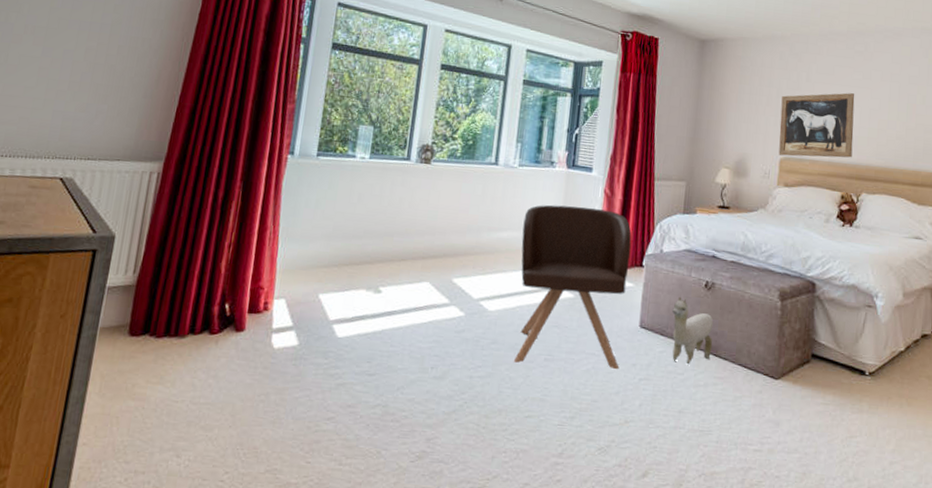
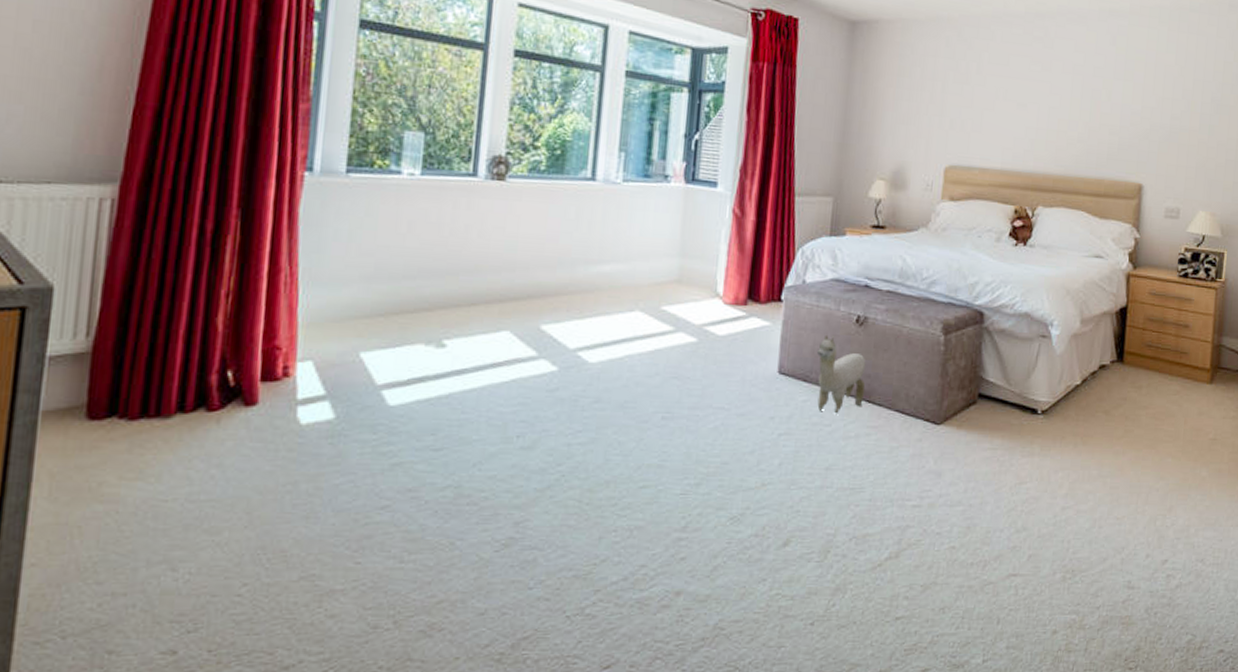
armchair: present [513,204,632,370] -> none [622,229,768,425]
wall art: present [778,93,855,158] -> none [943,87,1033,165]

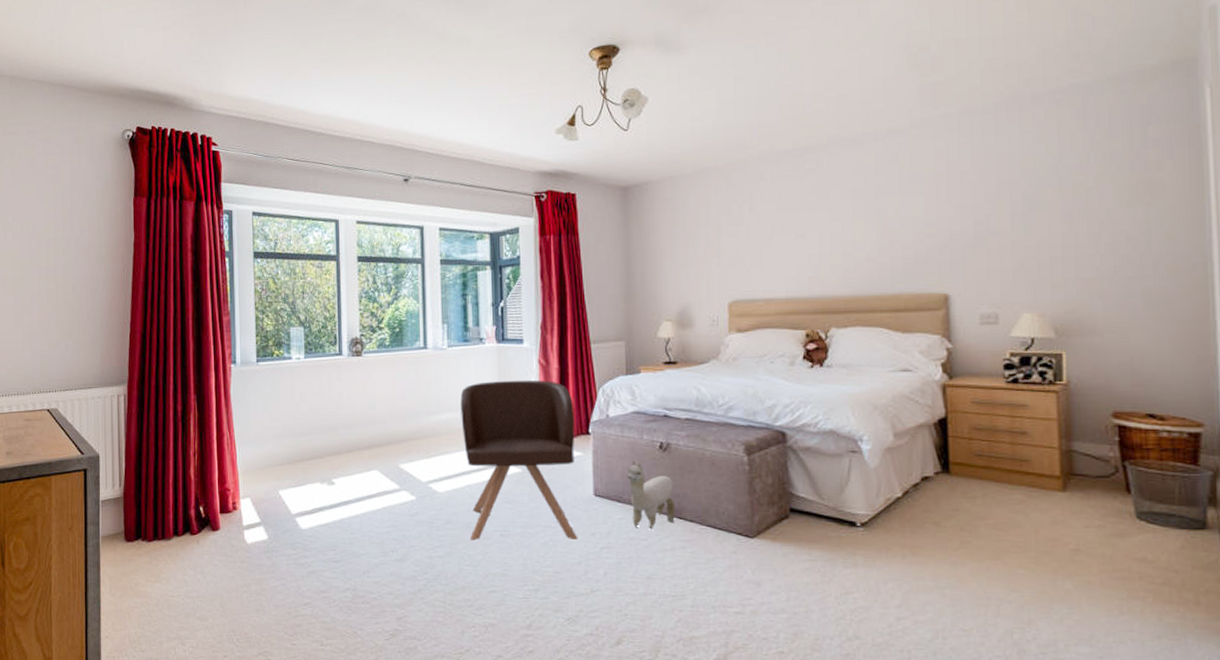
armchair: none [622,229,768,425] -> present [460,380,578,541]

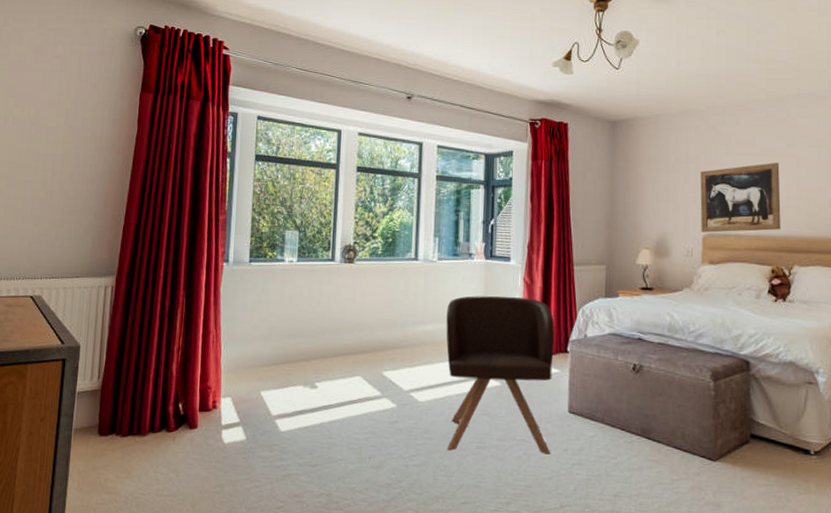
plush toy: present [627,461,676,530] -> none [601,381,645,449]
wall art: none [723,218,814,299] -> present [700,163,781,233]

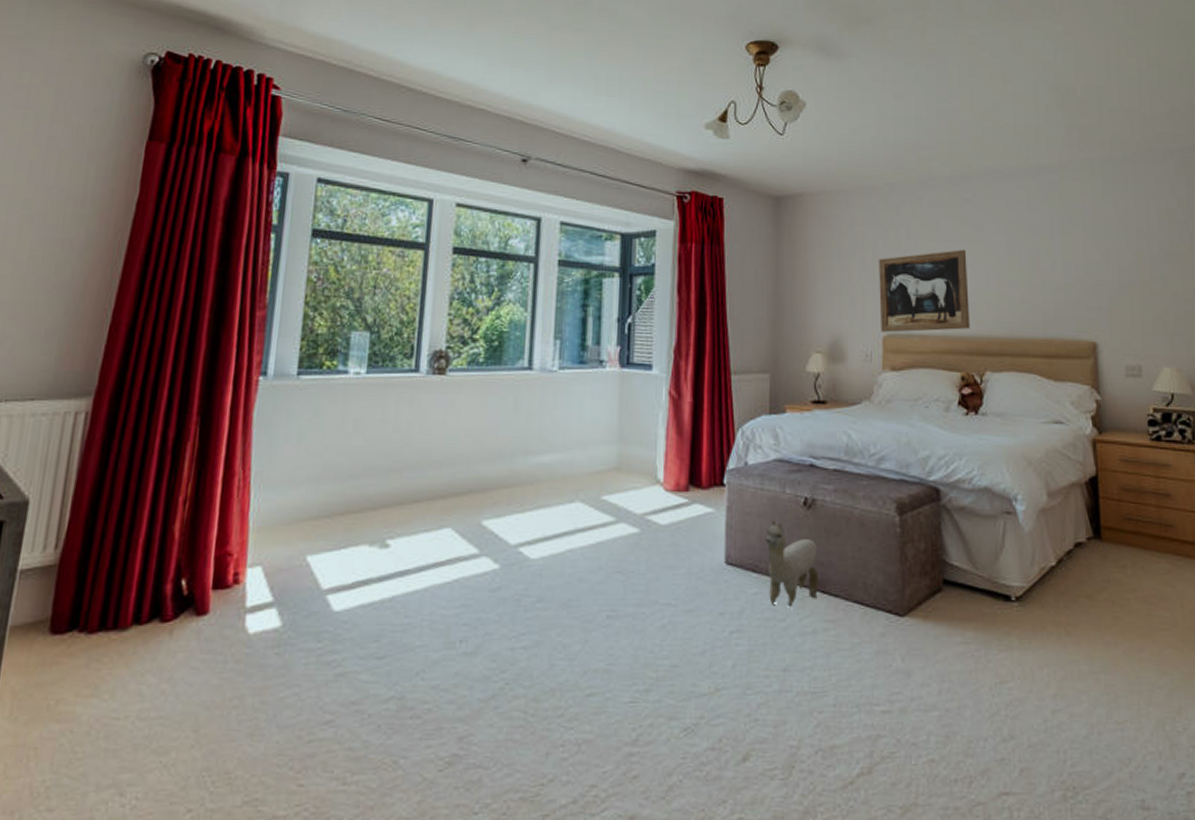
armchair: present [446,296,555,456] -> none [566,415,708,624]
plush toy: none [601,381,645,449] -> present [765,521,819,608]

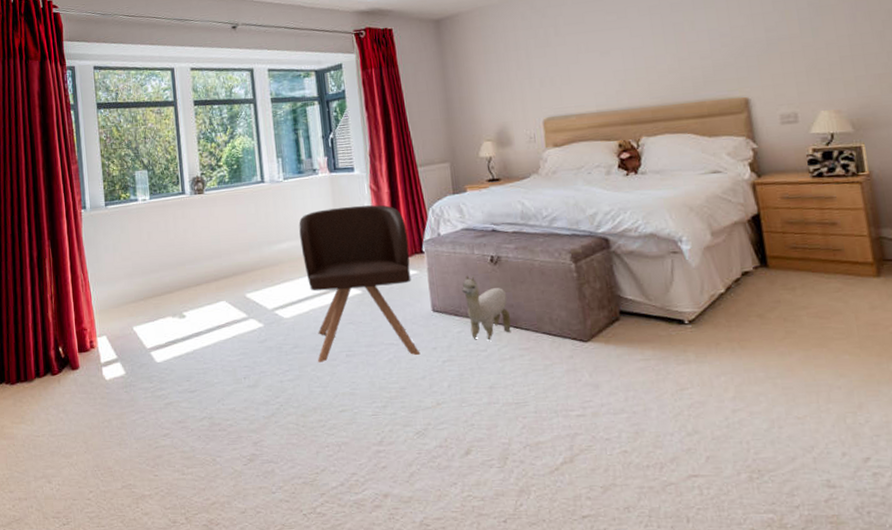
armchair: none [566,415,708,624] -> present [299,205,421,362]
wall art: present [879,250,970,333] -> none [532,36,623,117]

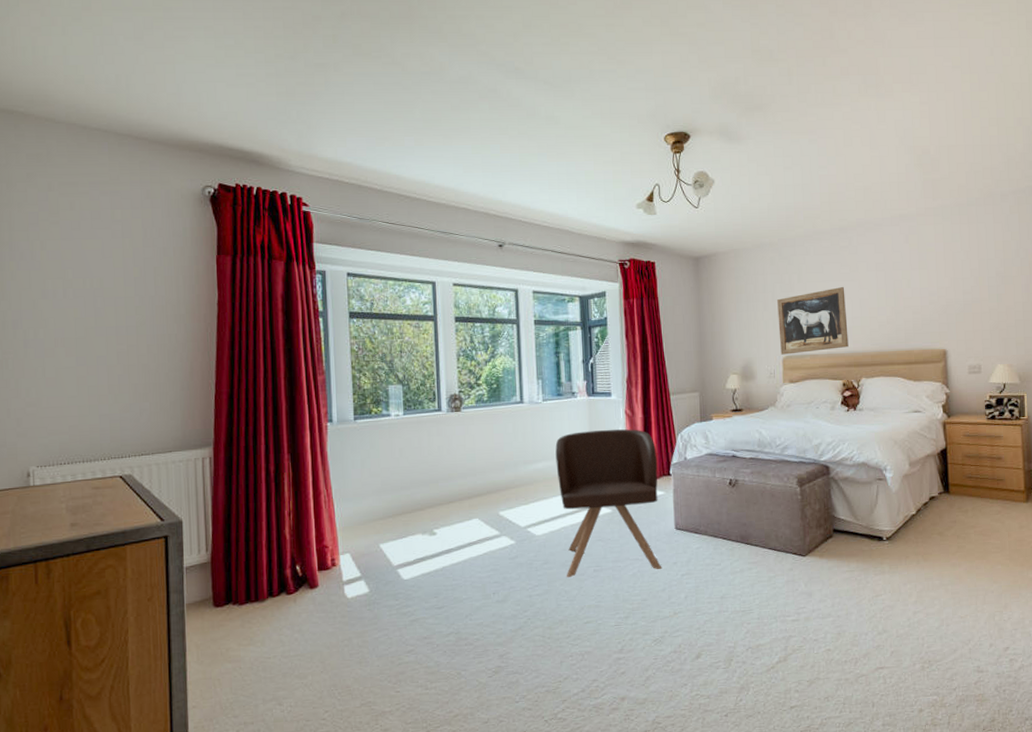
plush toy: present [462,276,511,341] -> none [703,497,744,556]
wall art: none [532,36,623,117] -> present [777,287,849,355]

